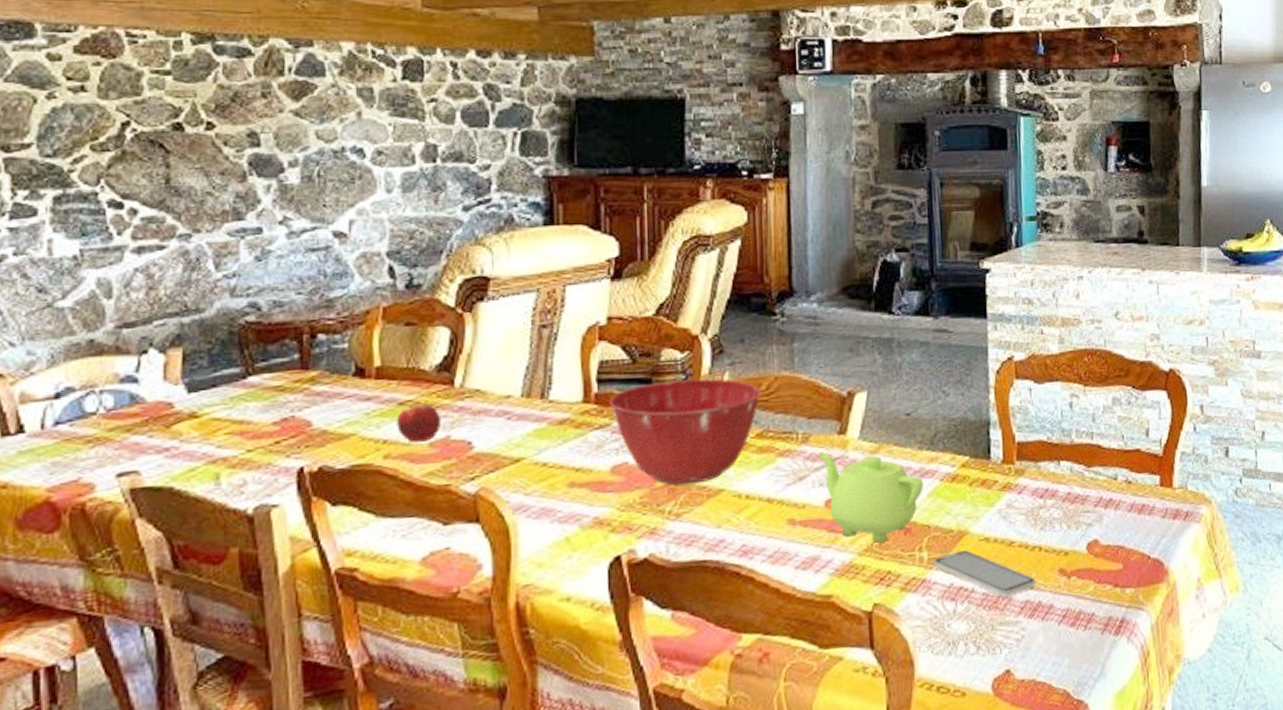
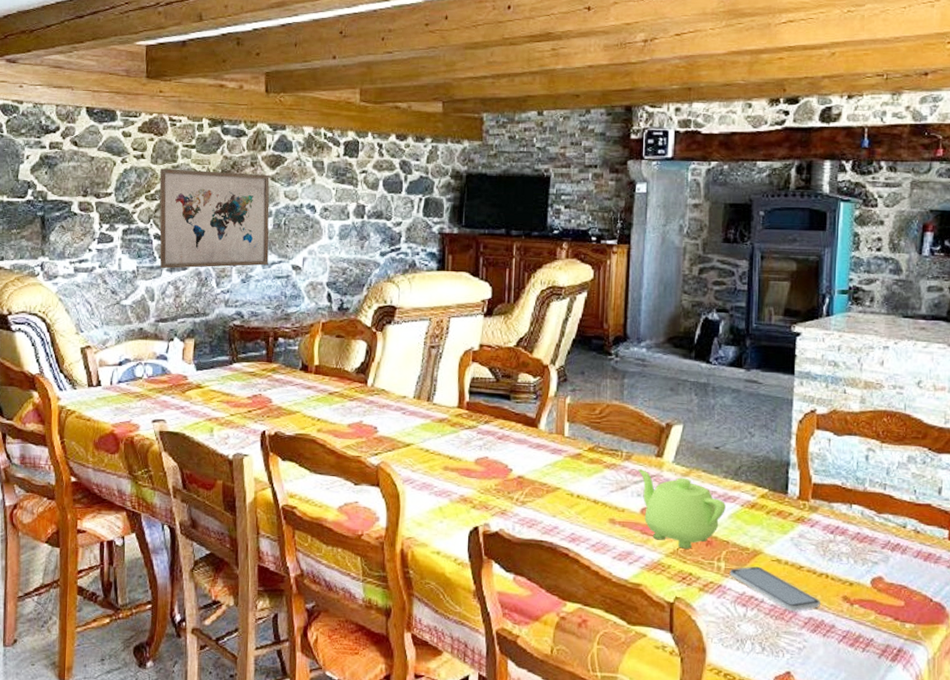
wall art: none [114,105,296,250] -> present [159,168,270,269]
fruit: present [397,403,442,443] -> none [327,395,357,423]
mixing bowl: present [609,379,762,485] -> none [477,398,596,481]

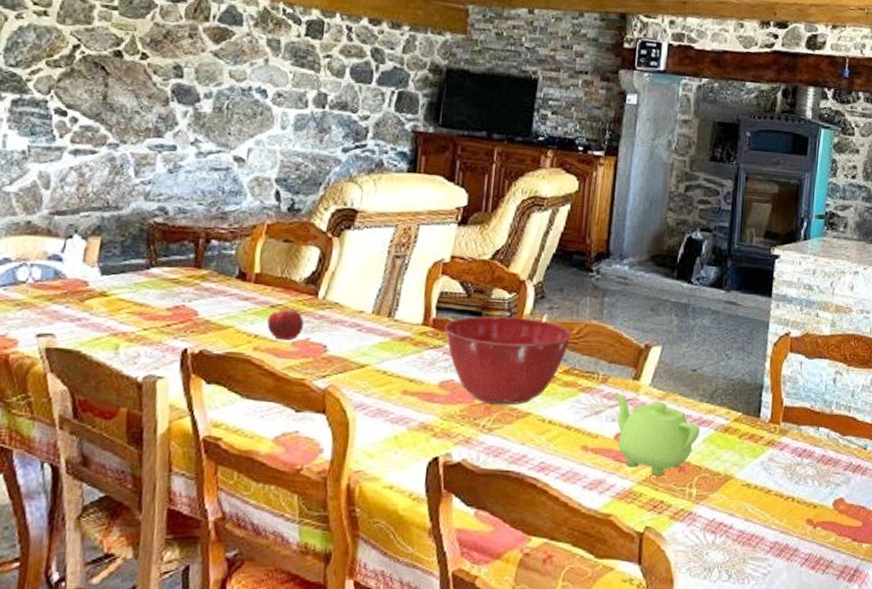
wall art: present [159,168,270,269] -> none [60,30,212,155]
fruit: none [327,395,357,423] -> present [267,308,304,341]
mixing bowl: none [477,398,596,481] -> present [444,316,573,405]
smartphone: present [729,566,820,611] -> none [700,491,786,536]

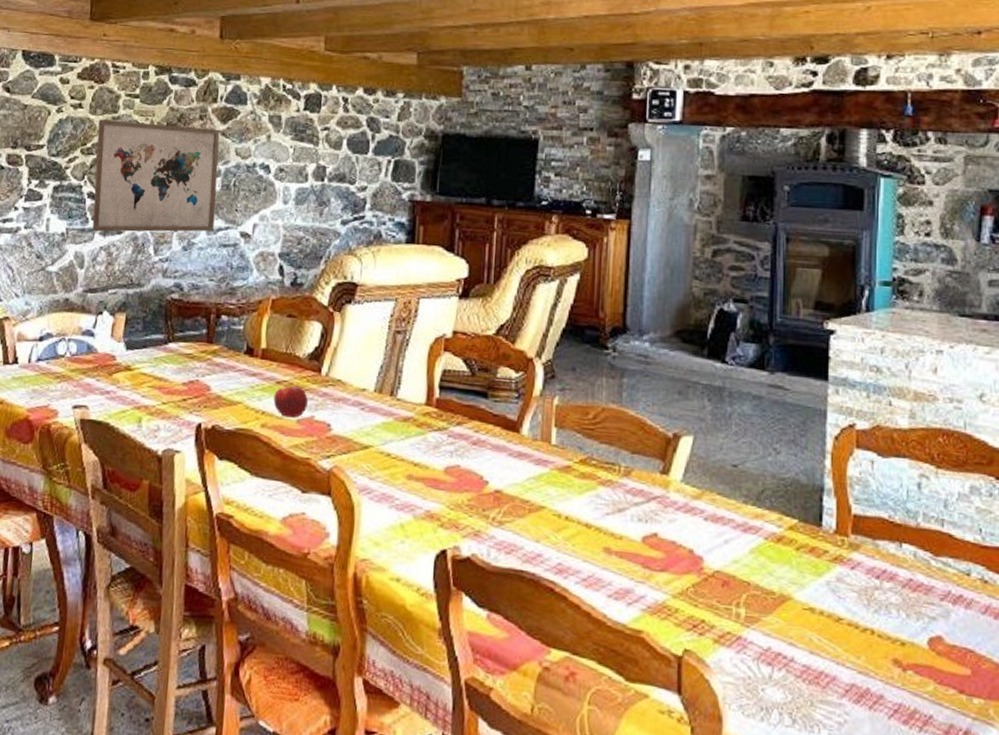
wall art: none [60,30,212,155] -> present [92,119,220,232]
mixing bowl: present [444,316,573,405] -> none [448,396,589,497]
teapot: present [614,393,700,476] -> none [639,488,746,590]

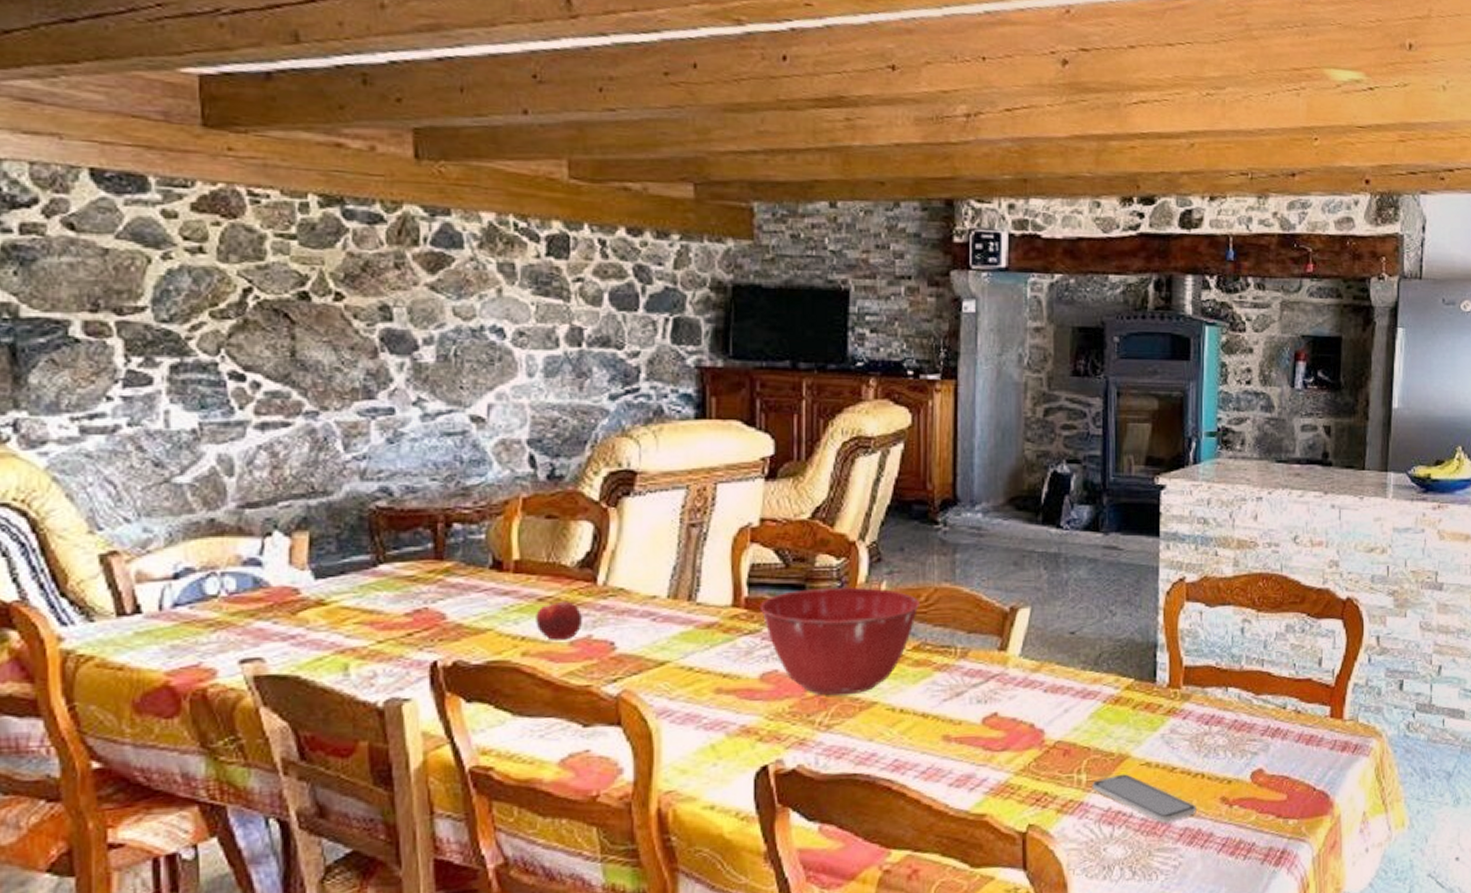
wall art: present [92,119,220,232] -> none [235,269,431,426]
mixing bowl: none [448,396,589,497] -> present [759,587,921,696]
smartphone: none [751,615,865,675] -> present [1092,774,1196,822]

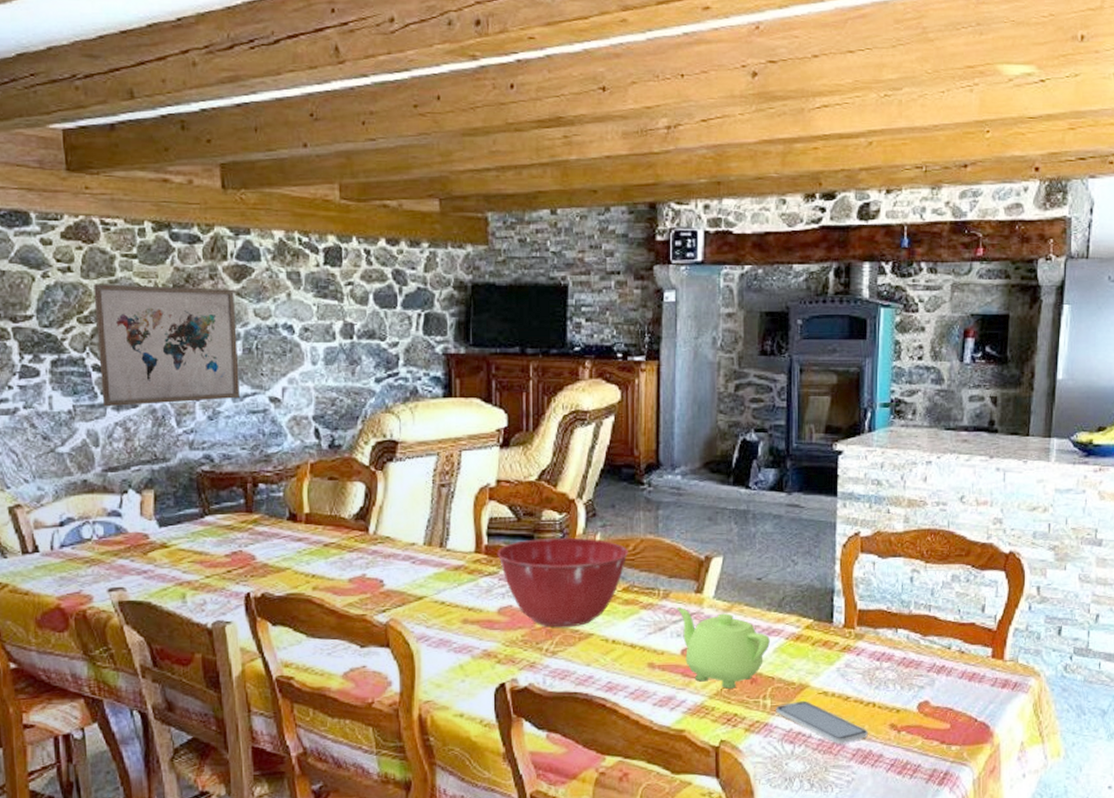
wall art: none [235,269,431,426] -> present [94,284,240,407]
fruit: present [536,601,583,640] -> none [322,546,359,578]
teapot: none [977,668,1085,763] -> present [677,608,770,689]

